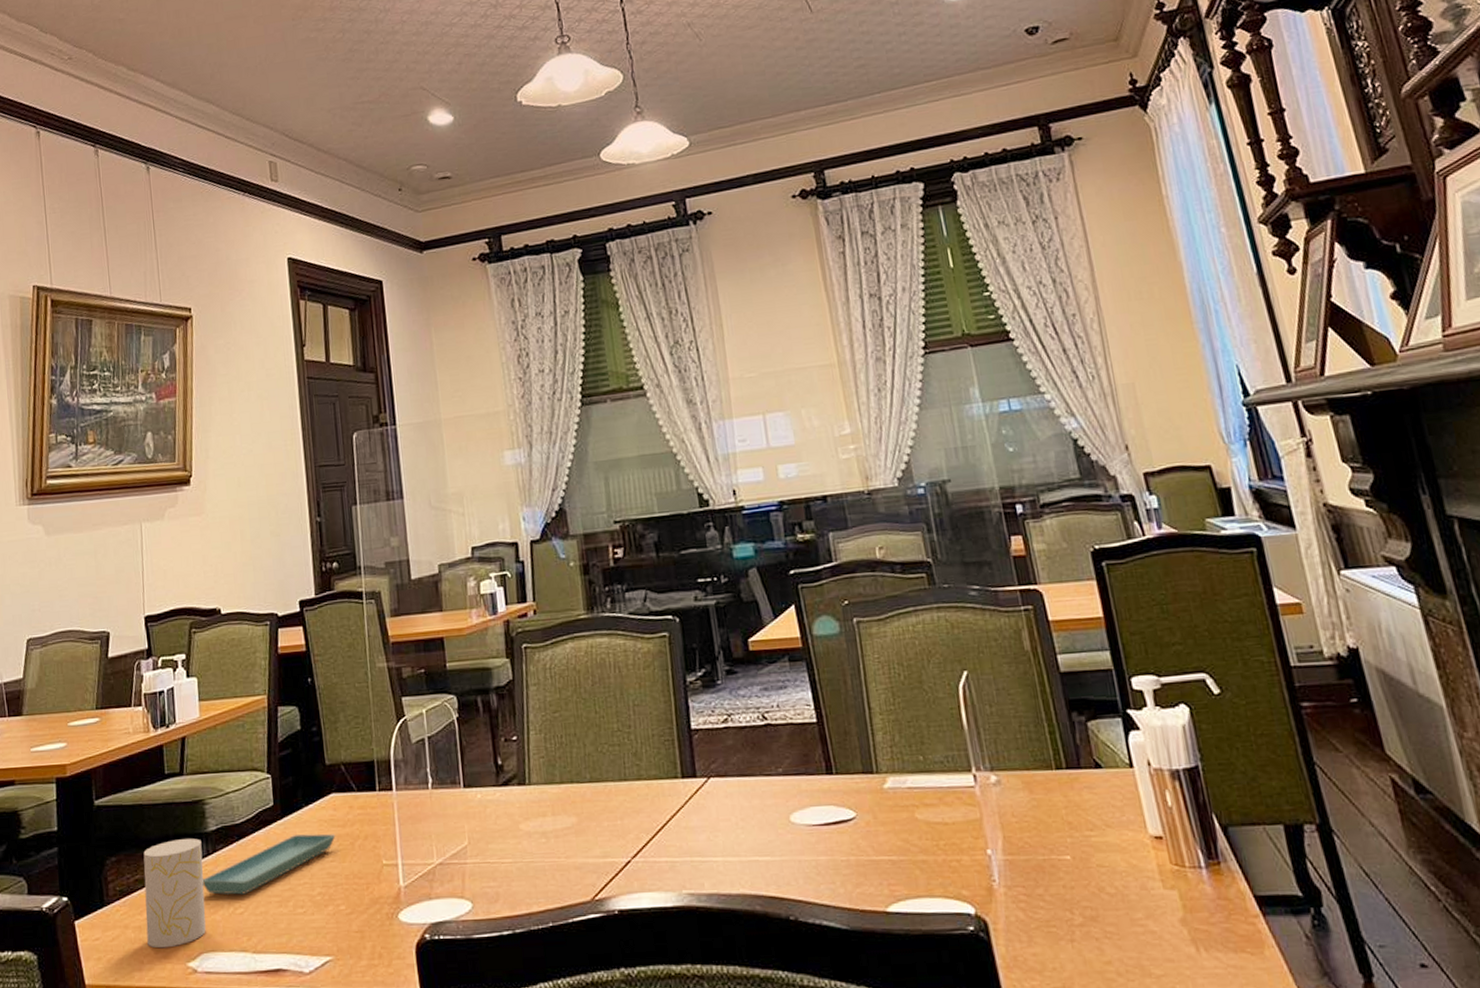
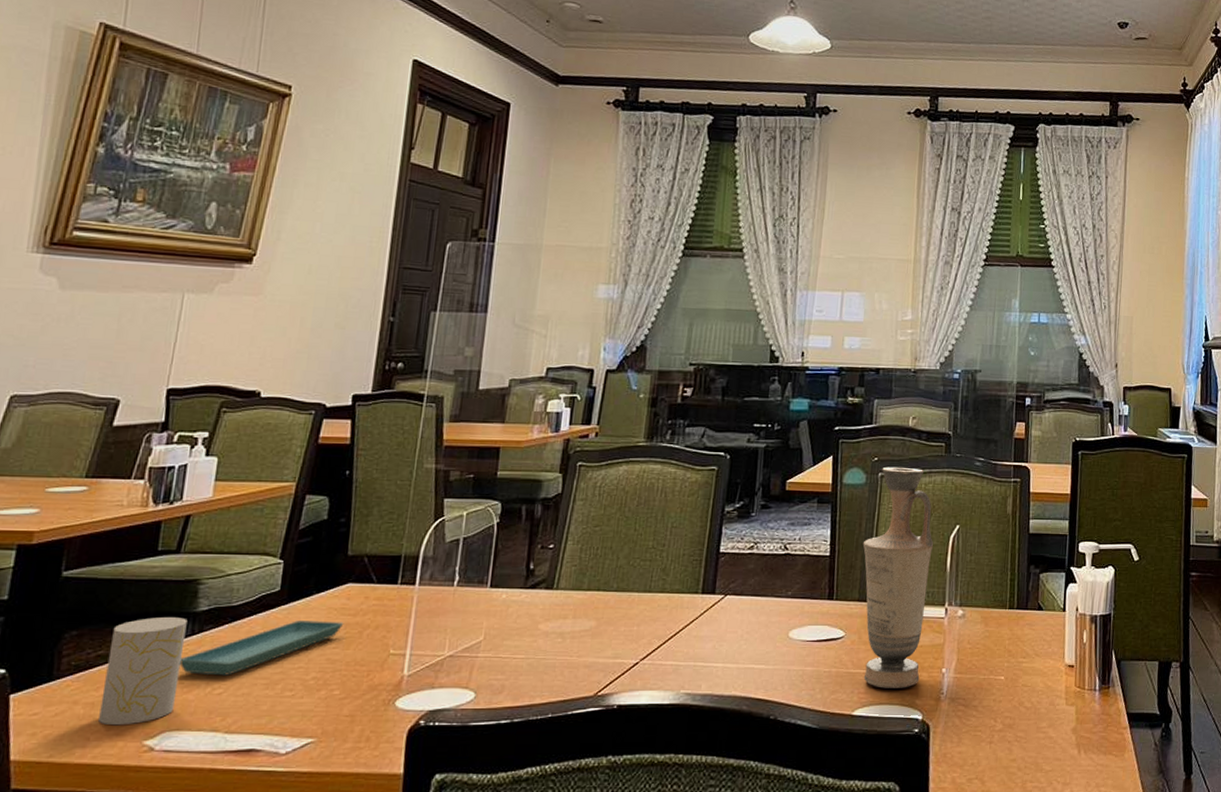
vase: none [853,608,961,878] -> present [862,466,934,688]

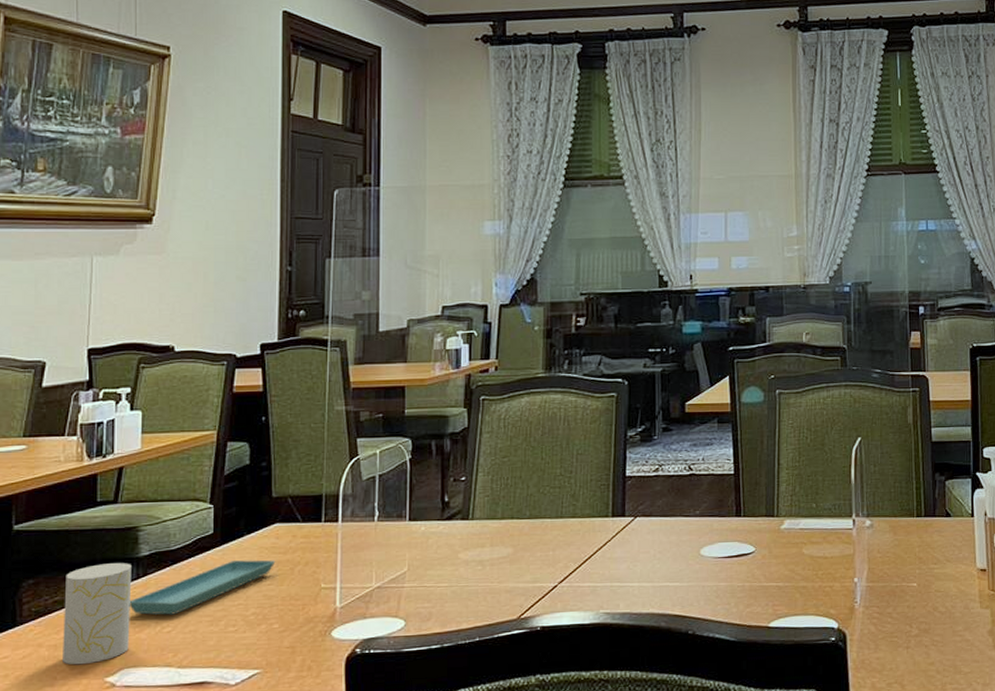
vase: present [862,466,934,688] -> none [766,383,837,600]

